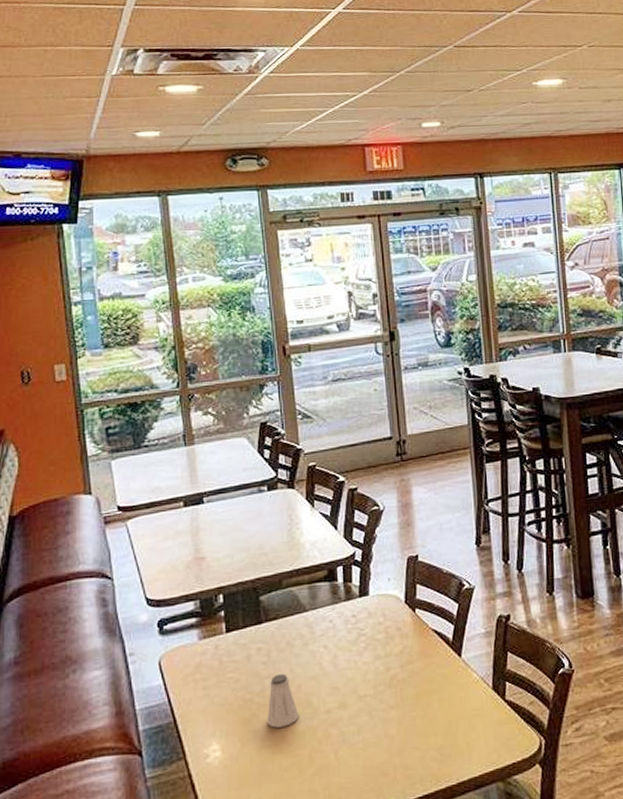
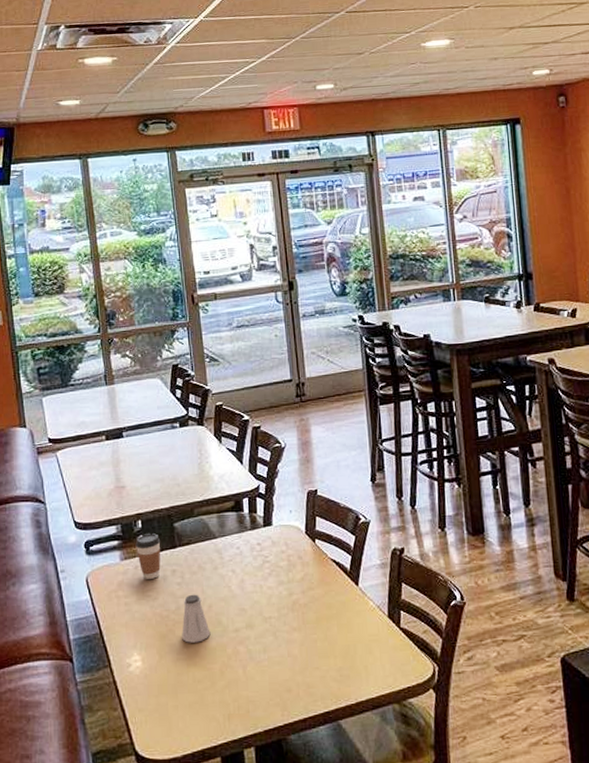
coffee cup: none [215,608,245,661] -> present [135,533,161,580]

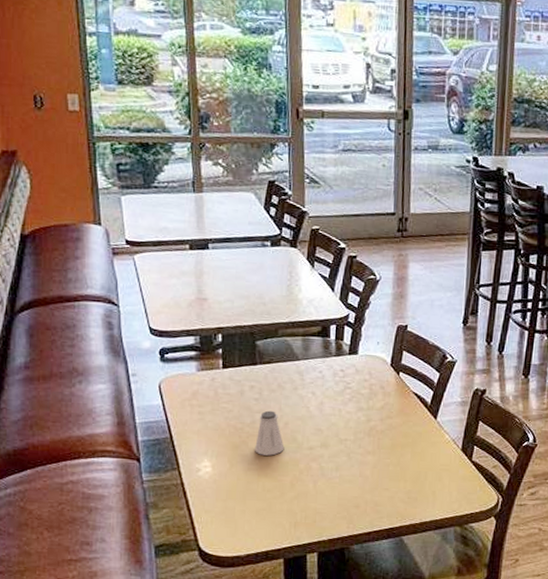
coffee cup: present [135,533,161,580] -> none [213,348,241,393]

